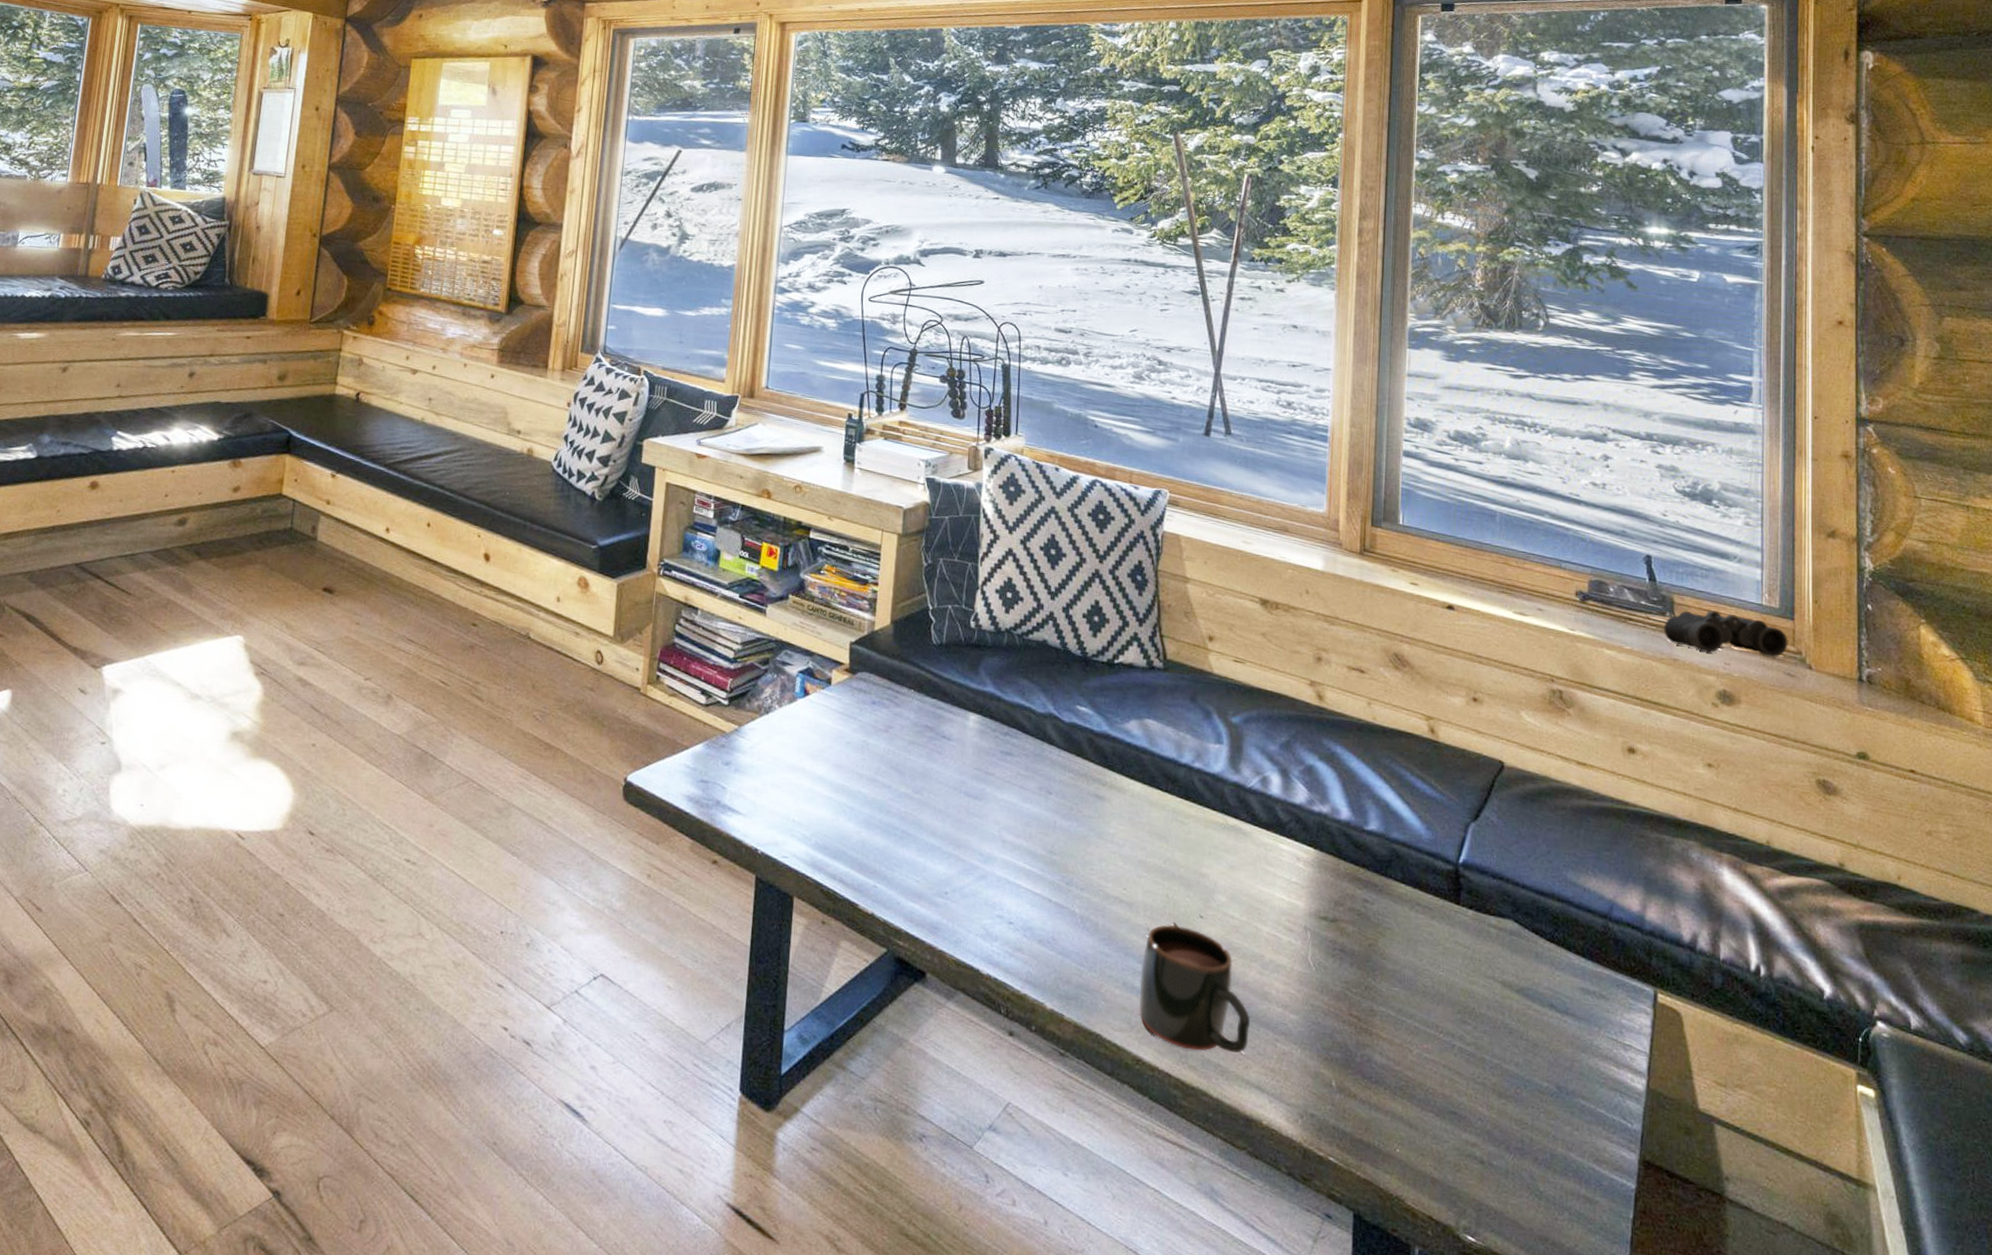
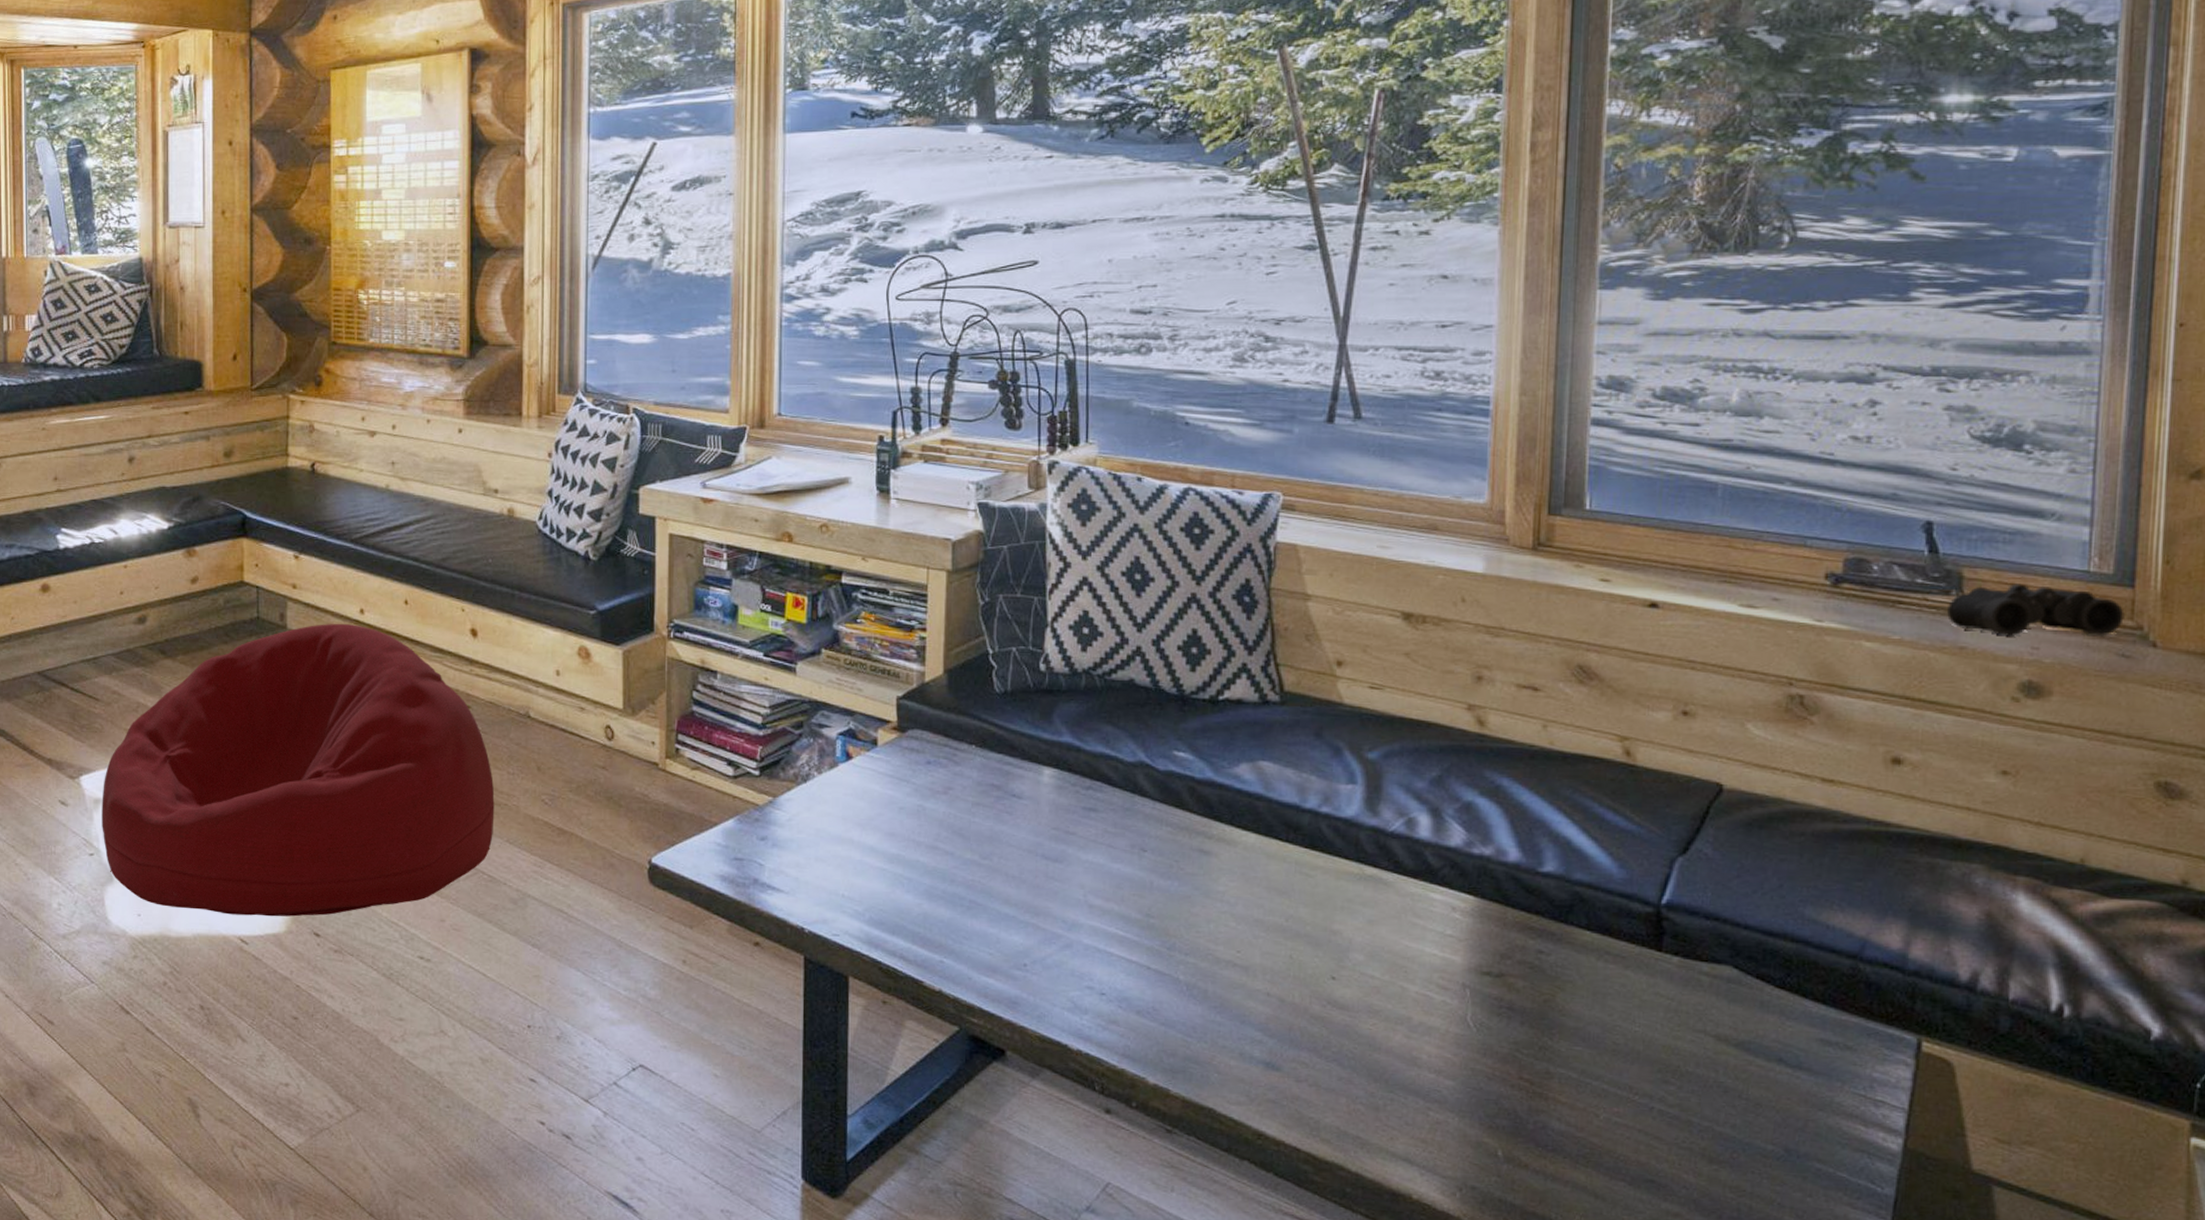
beanbag: none [116,538,492,815] -> present [102,623,495,917]
mug: present [1138,925,1251,1053] -> none [1259,988,1397,1123]

